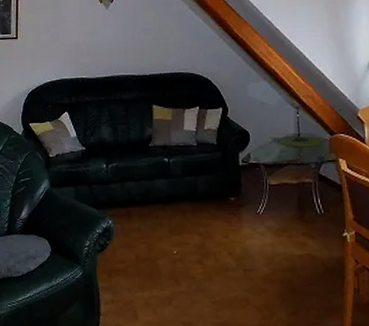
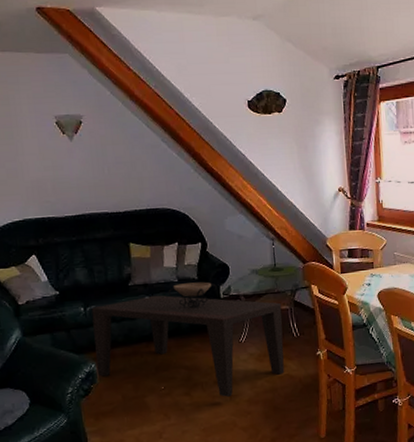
coffee table: none [113,157,306,270] -> present [91,295,285,397]
decorative bowl: none [186,147,236,174] -> present [168,282,217,309]

